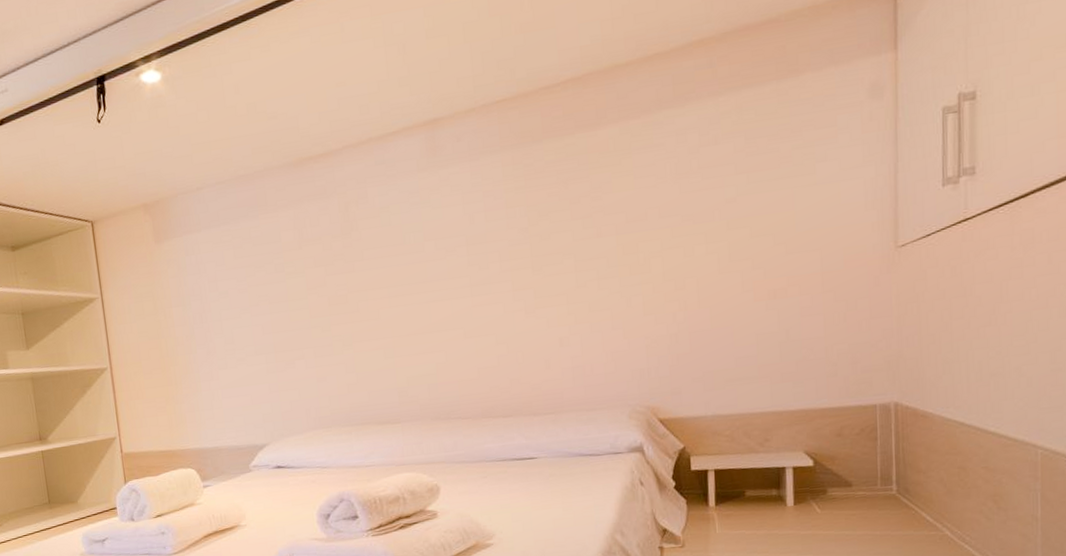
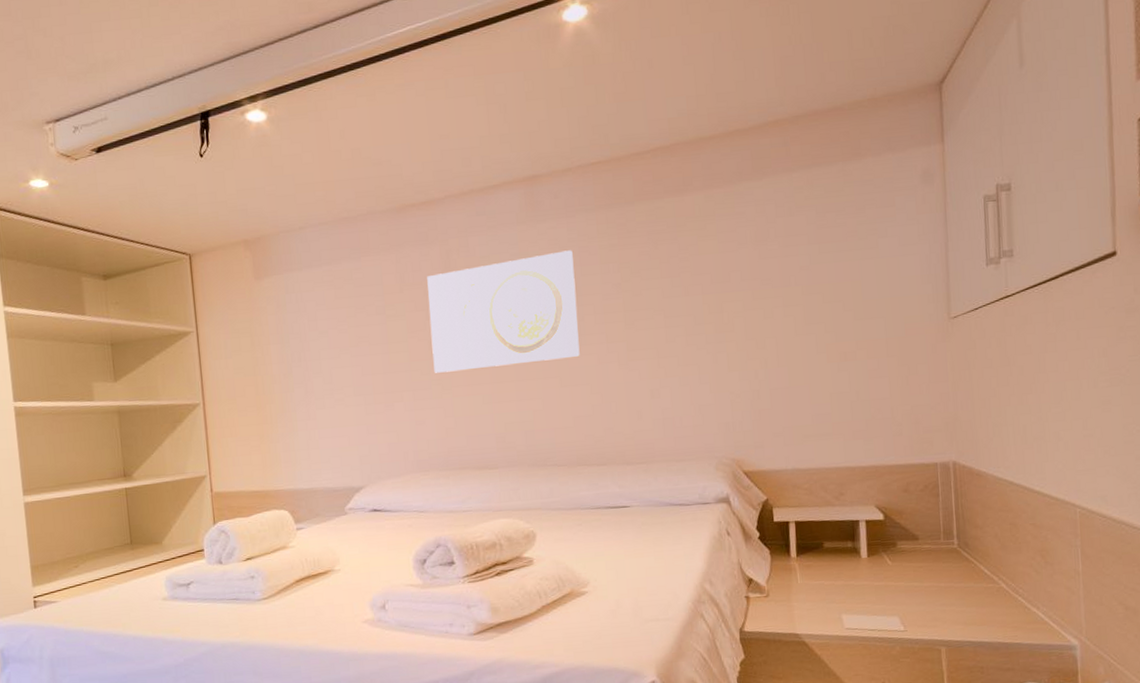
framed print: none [326,195,485,329] -> present [427,250,580,373]

